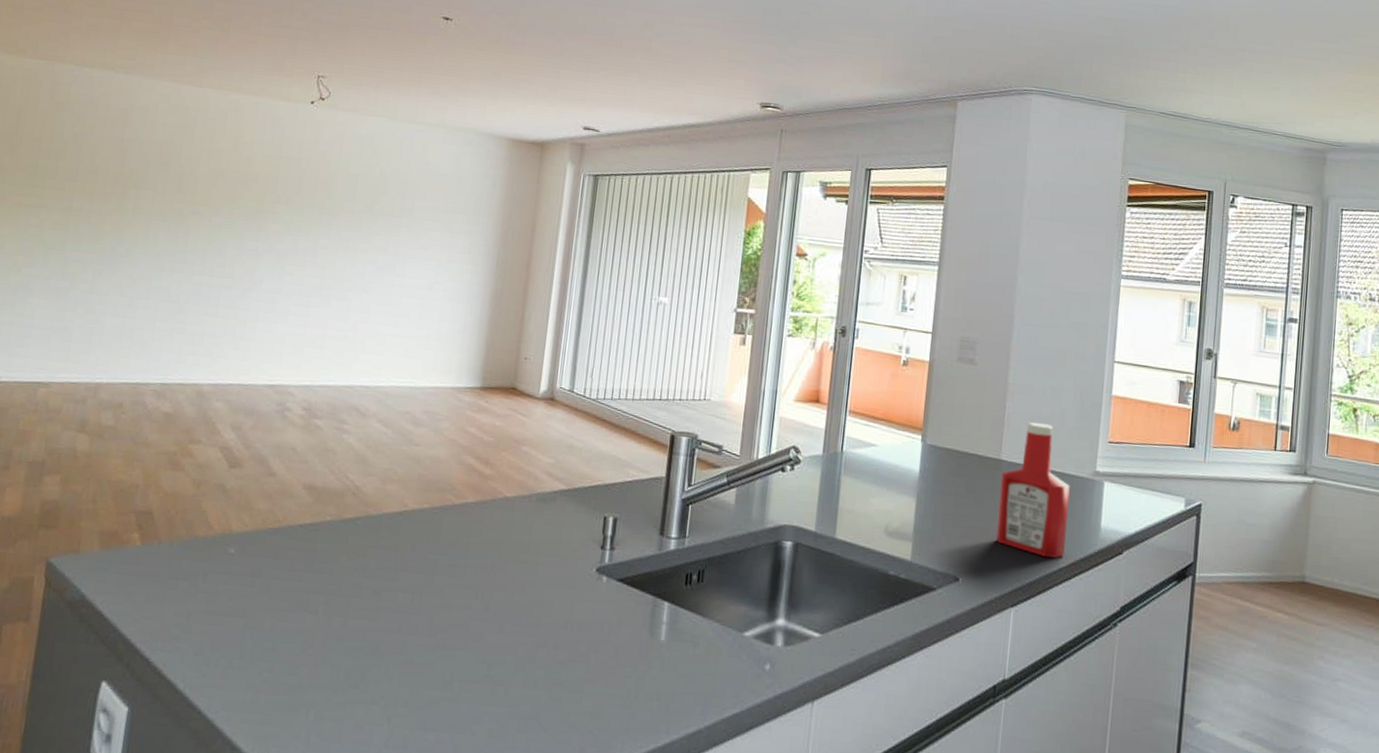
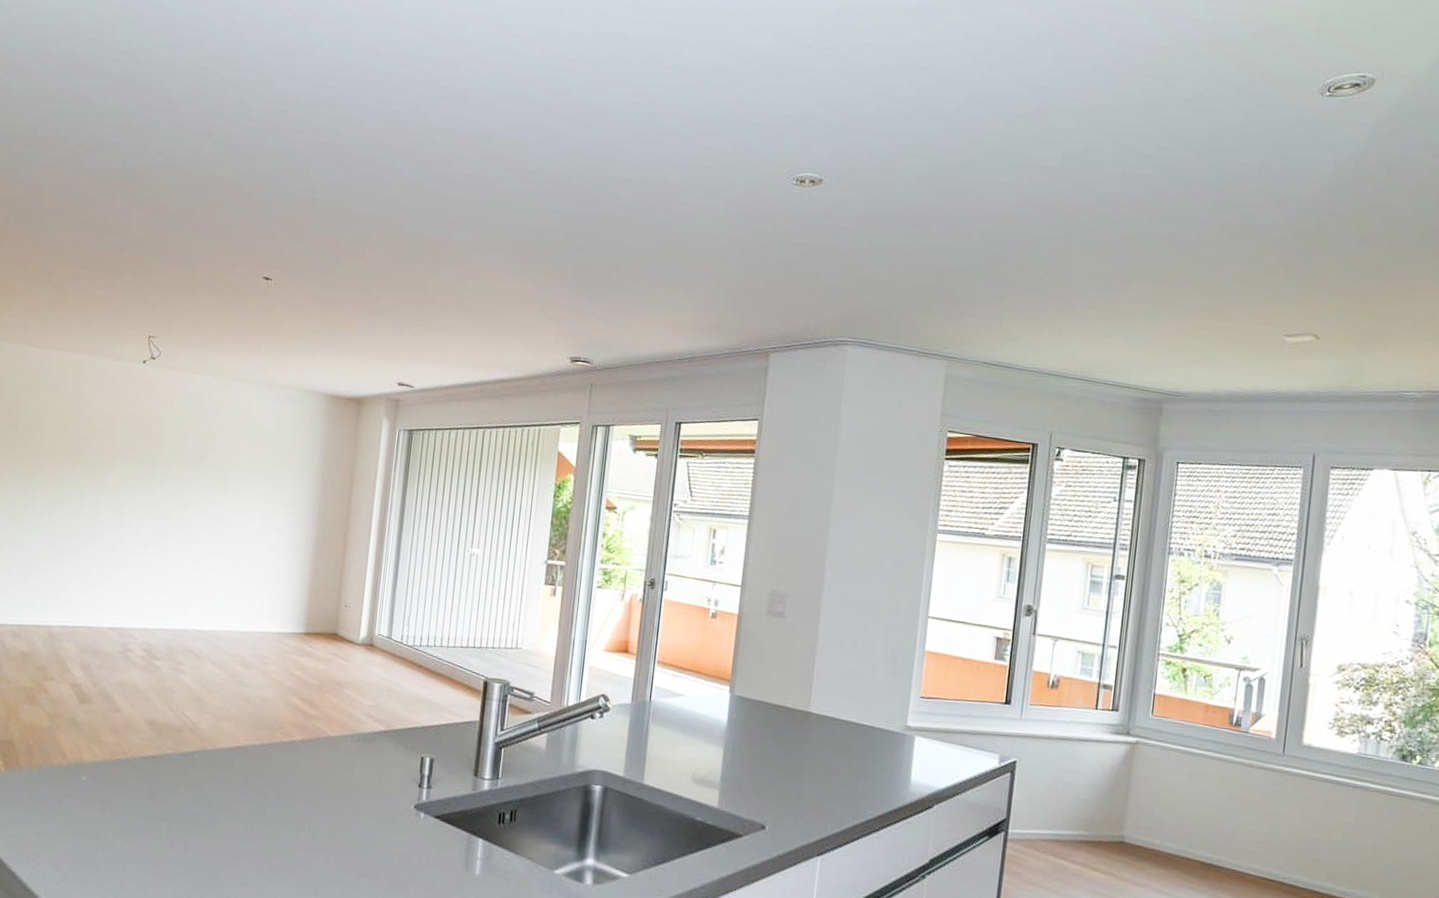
ketchup bottle: present [995,422,1070,558] -> none [803,676,880,810]

